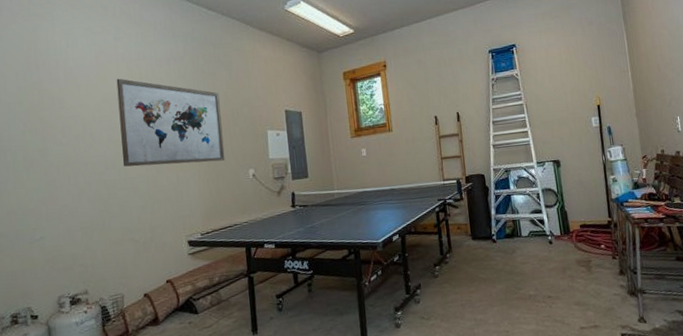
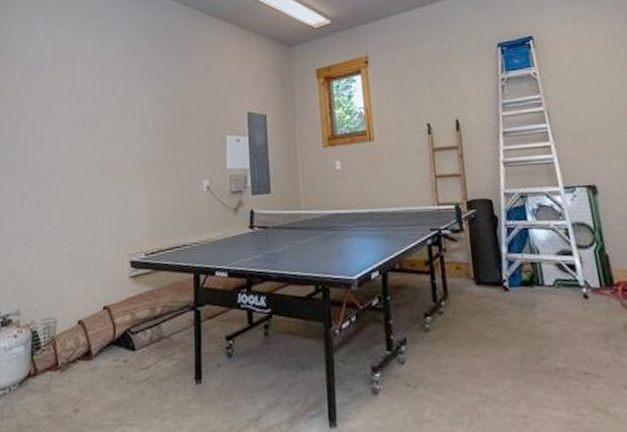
wall art: present [116,78,225,167] -> none [69,74,178,172]

